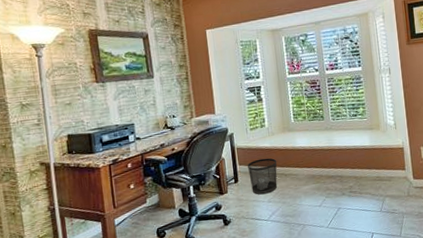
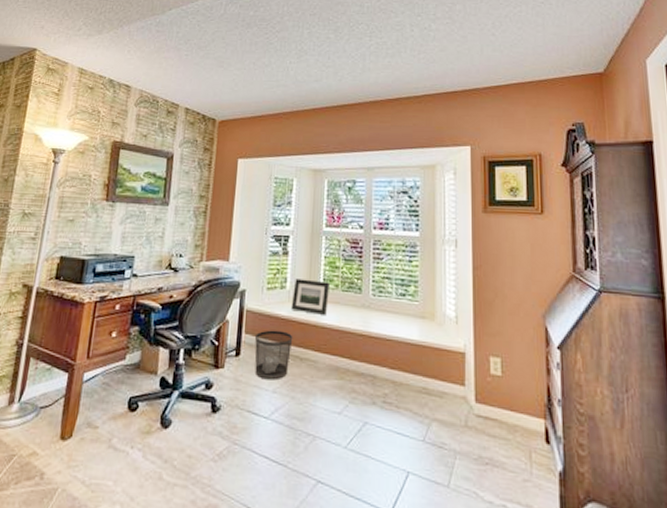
picture frame: none [271,116,300,142] -> present [290,278,331,315]

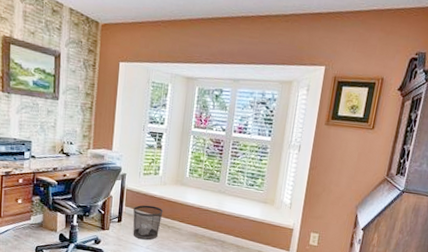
picture frame: present [290,278,331,315] -> none [162,167,195,197]

